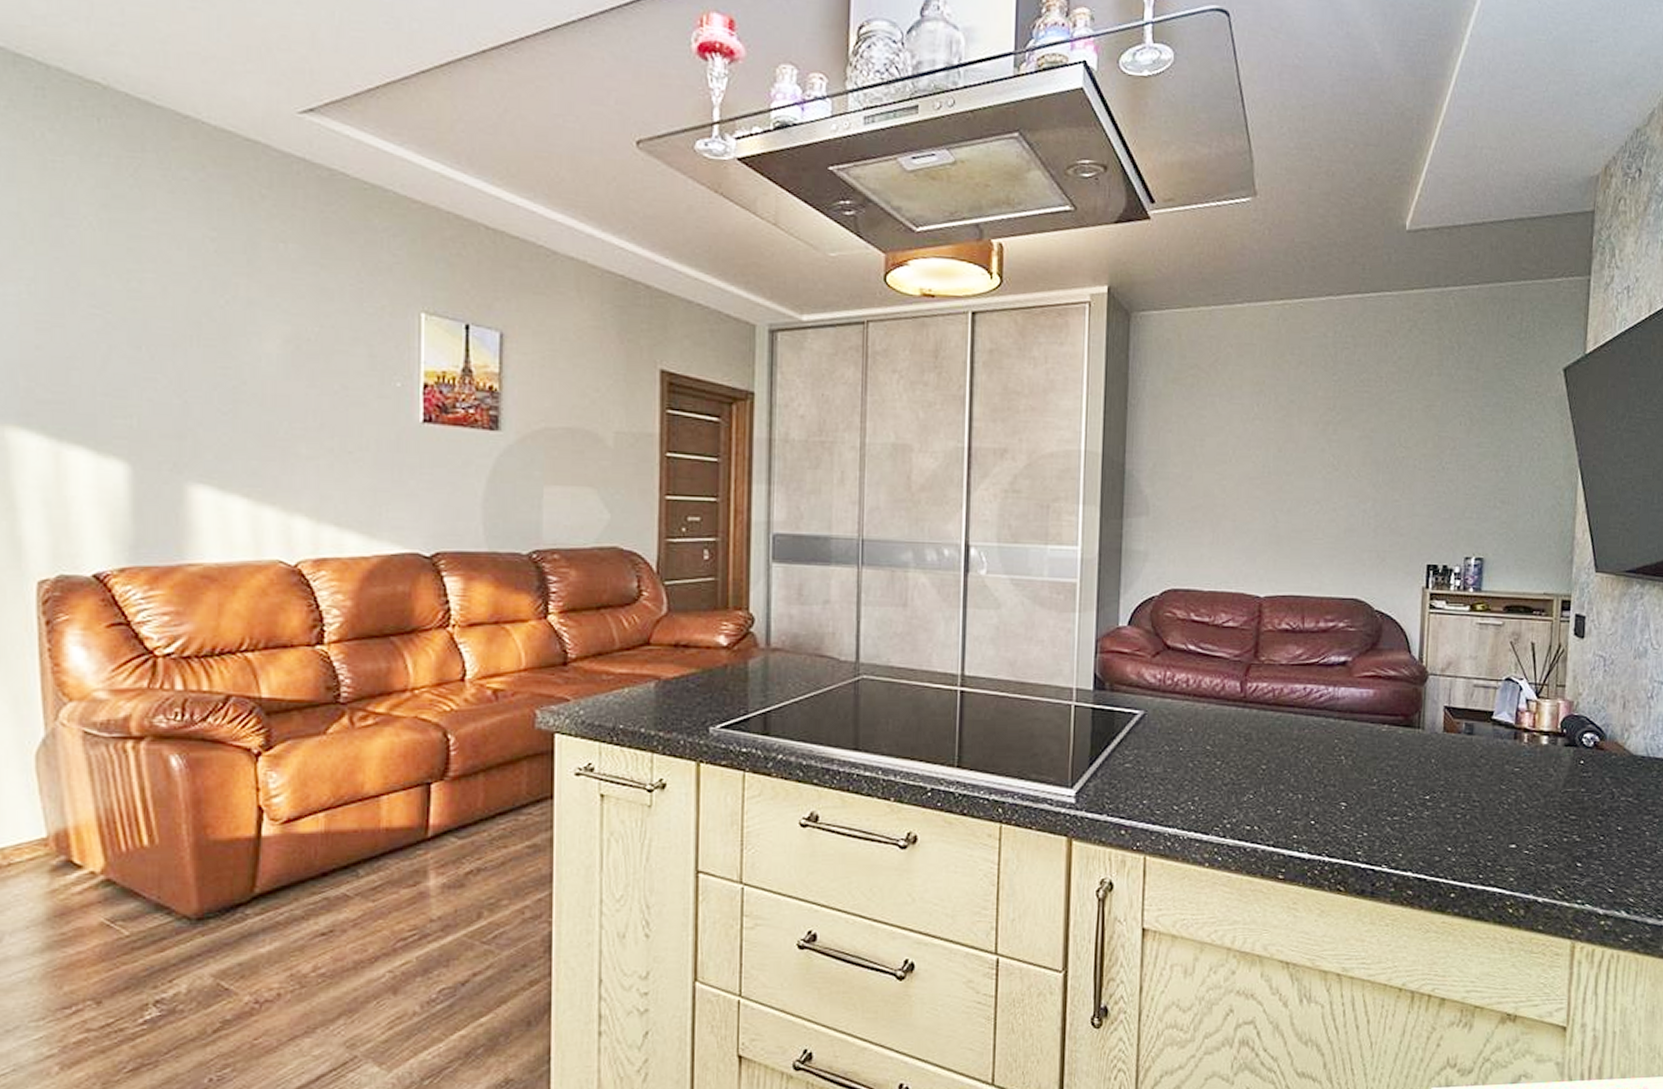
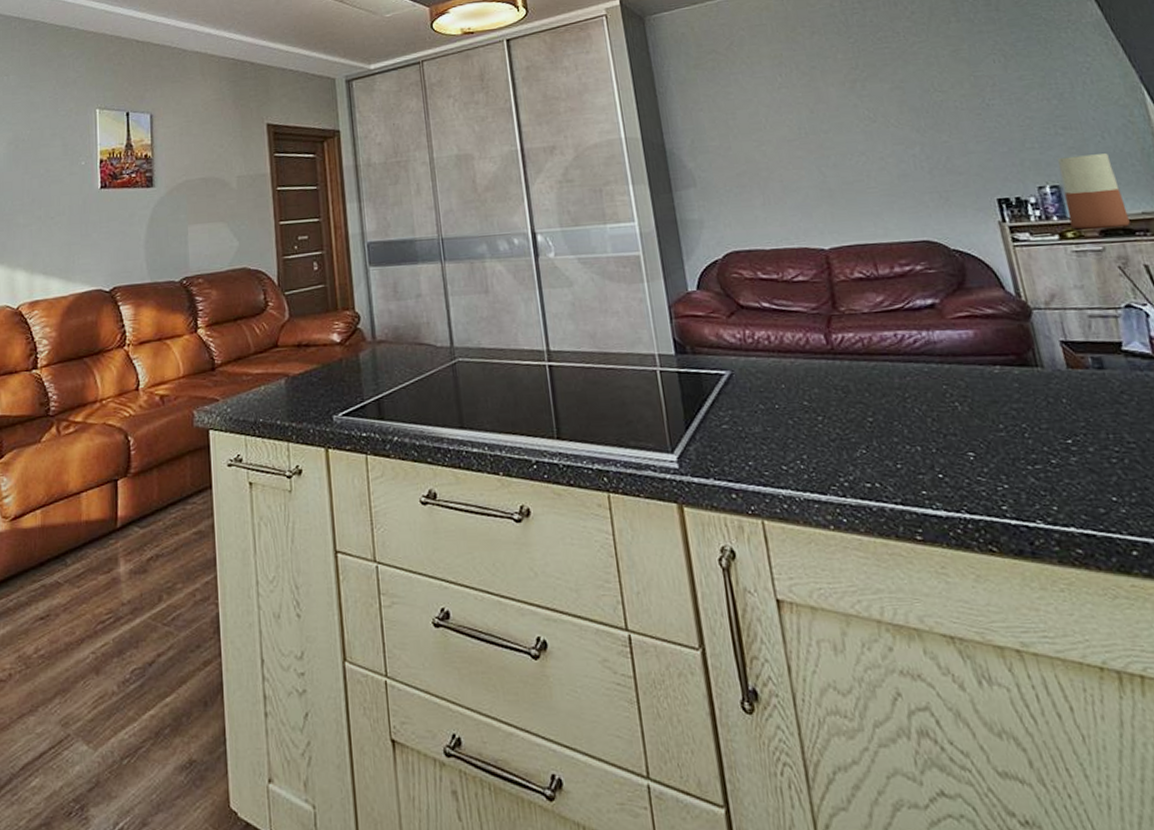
vase: none [1482,531,1533,606] -> present [1057,153,1130,230]

